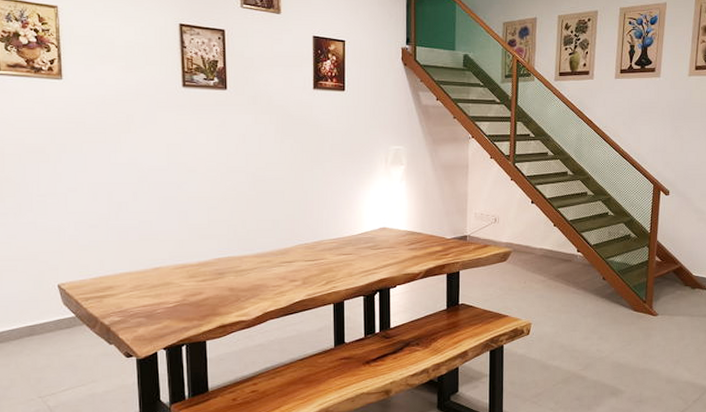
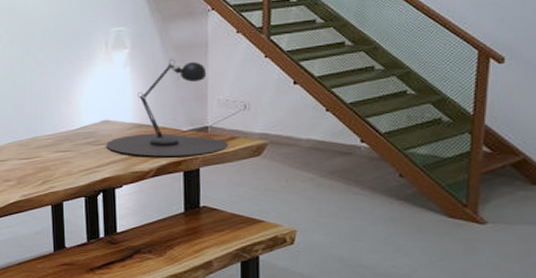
desk lamp: none [383,176,482,261] -> present [106,58,228,157]

